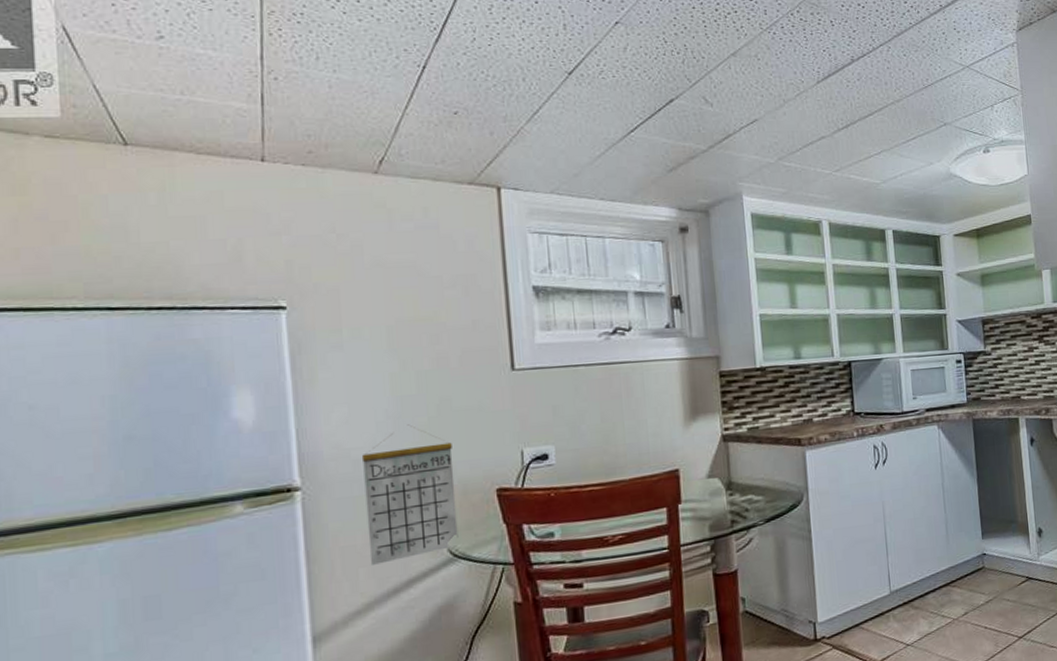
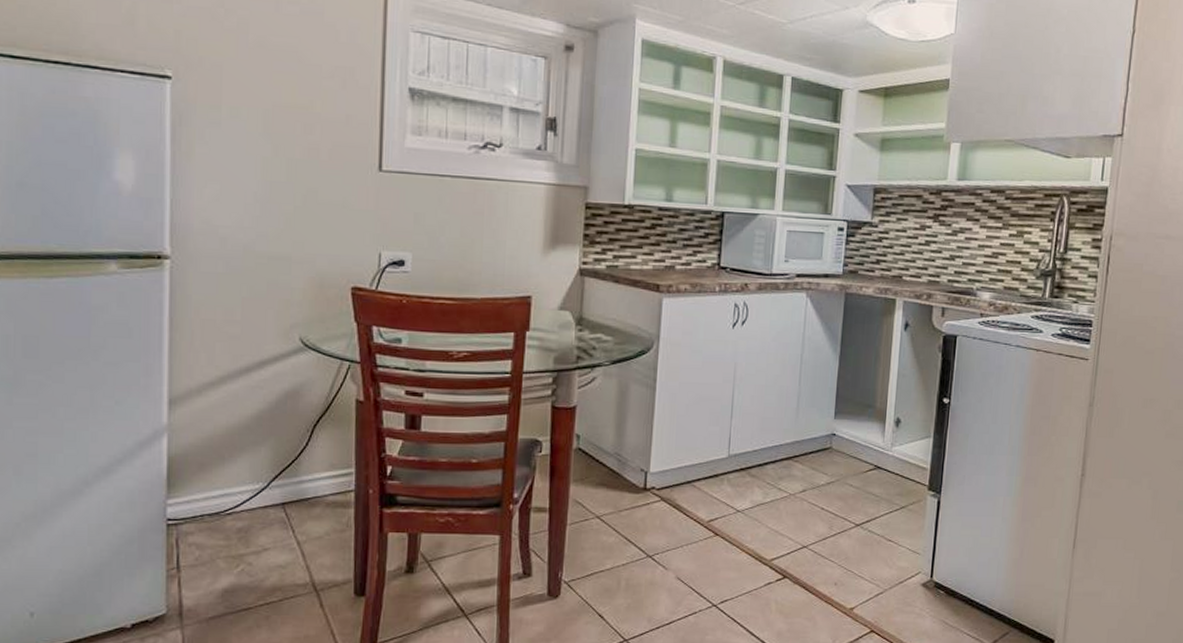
calendar: present [361,424,459,565] -> none [227,210,314,342]

